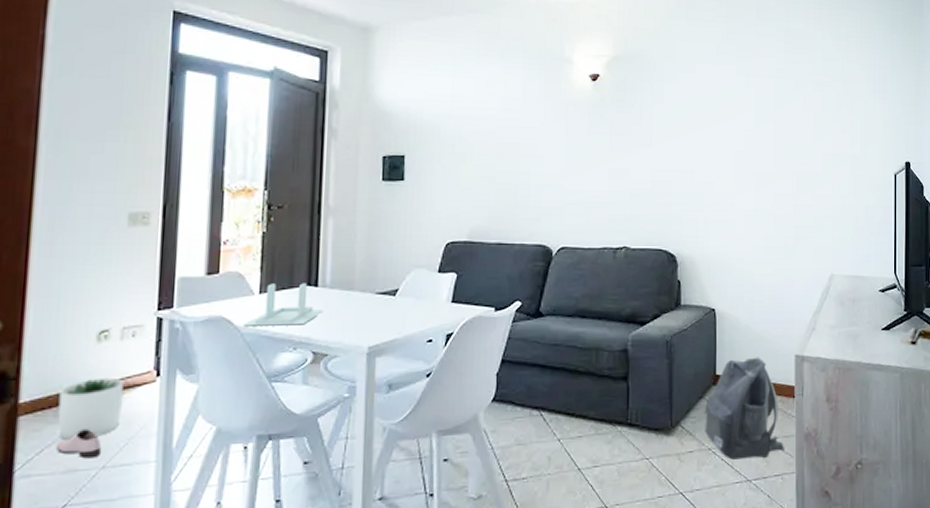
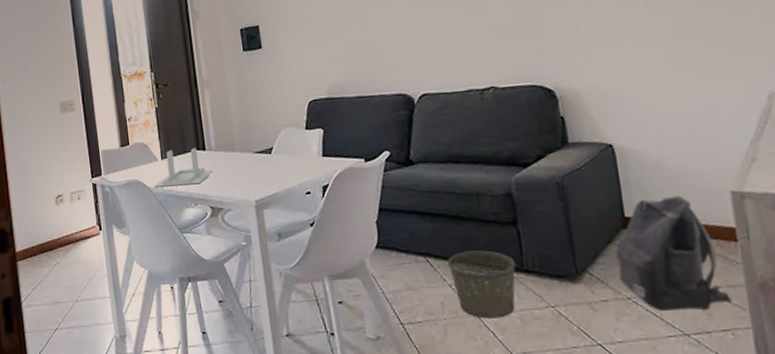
shoe: present [55,428,101,459] -> none [43,271,72,294]
planter: present [58,377,124,441] -> none [39,231,81,280]
basket: none [560,404,622,472] -> present [447,250,516,319]

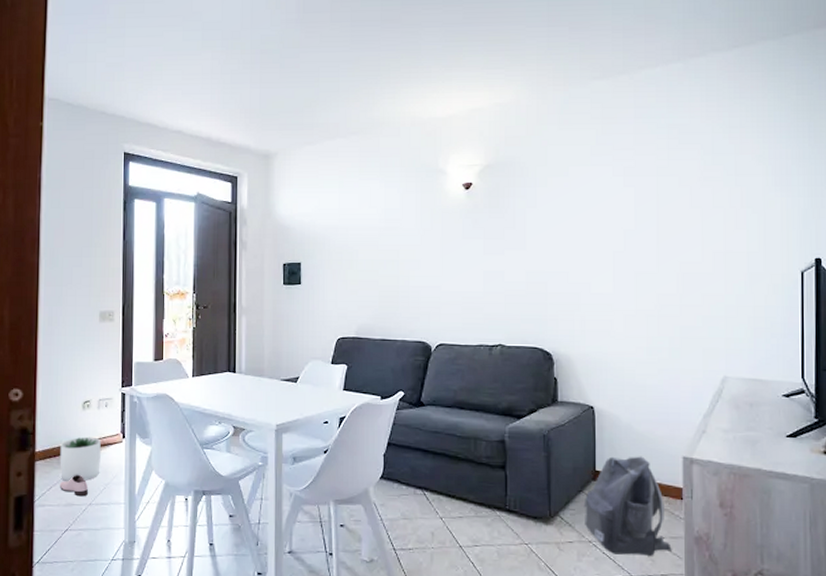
planter: none [39,231,81,280] -> present [60,437,101,482]
shoe: none [43,271,72,294] -> present [59,474,88,497]
napkin holder: present [154,148,213,188] -> none [182,369,240,404]
basket: present [447,250,516,319] -> none [441,488,500,551]

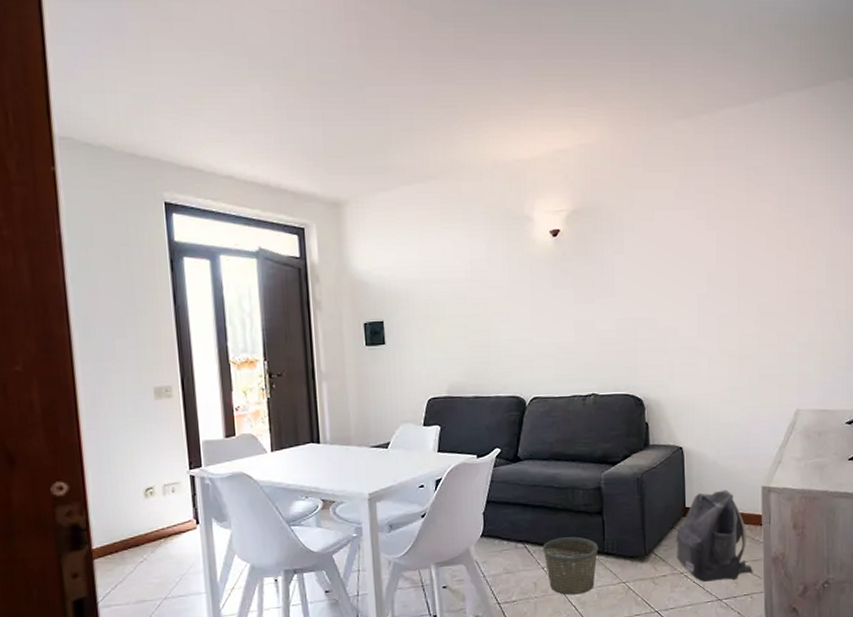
shoe: present [59,474,88,497] -> none [126,568,161,592]
planter: present [60,437,101,482] -> none [122,526,173,578]
basket: none [441,488,500,551] -> present [542,536,599,595]

